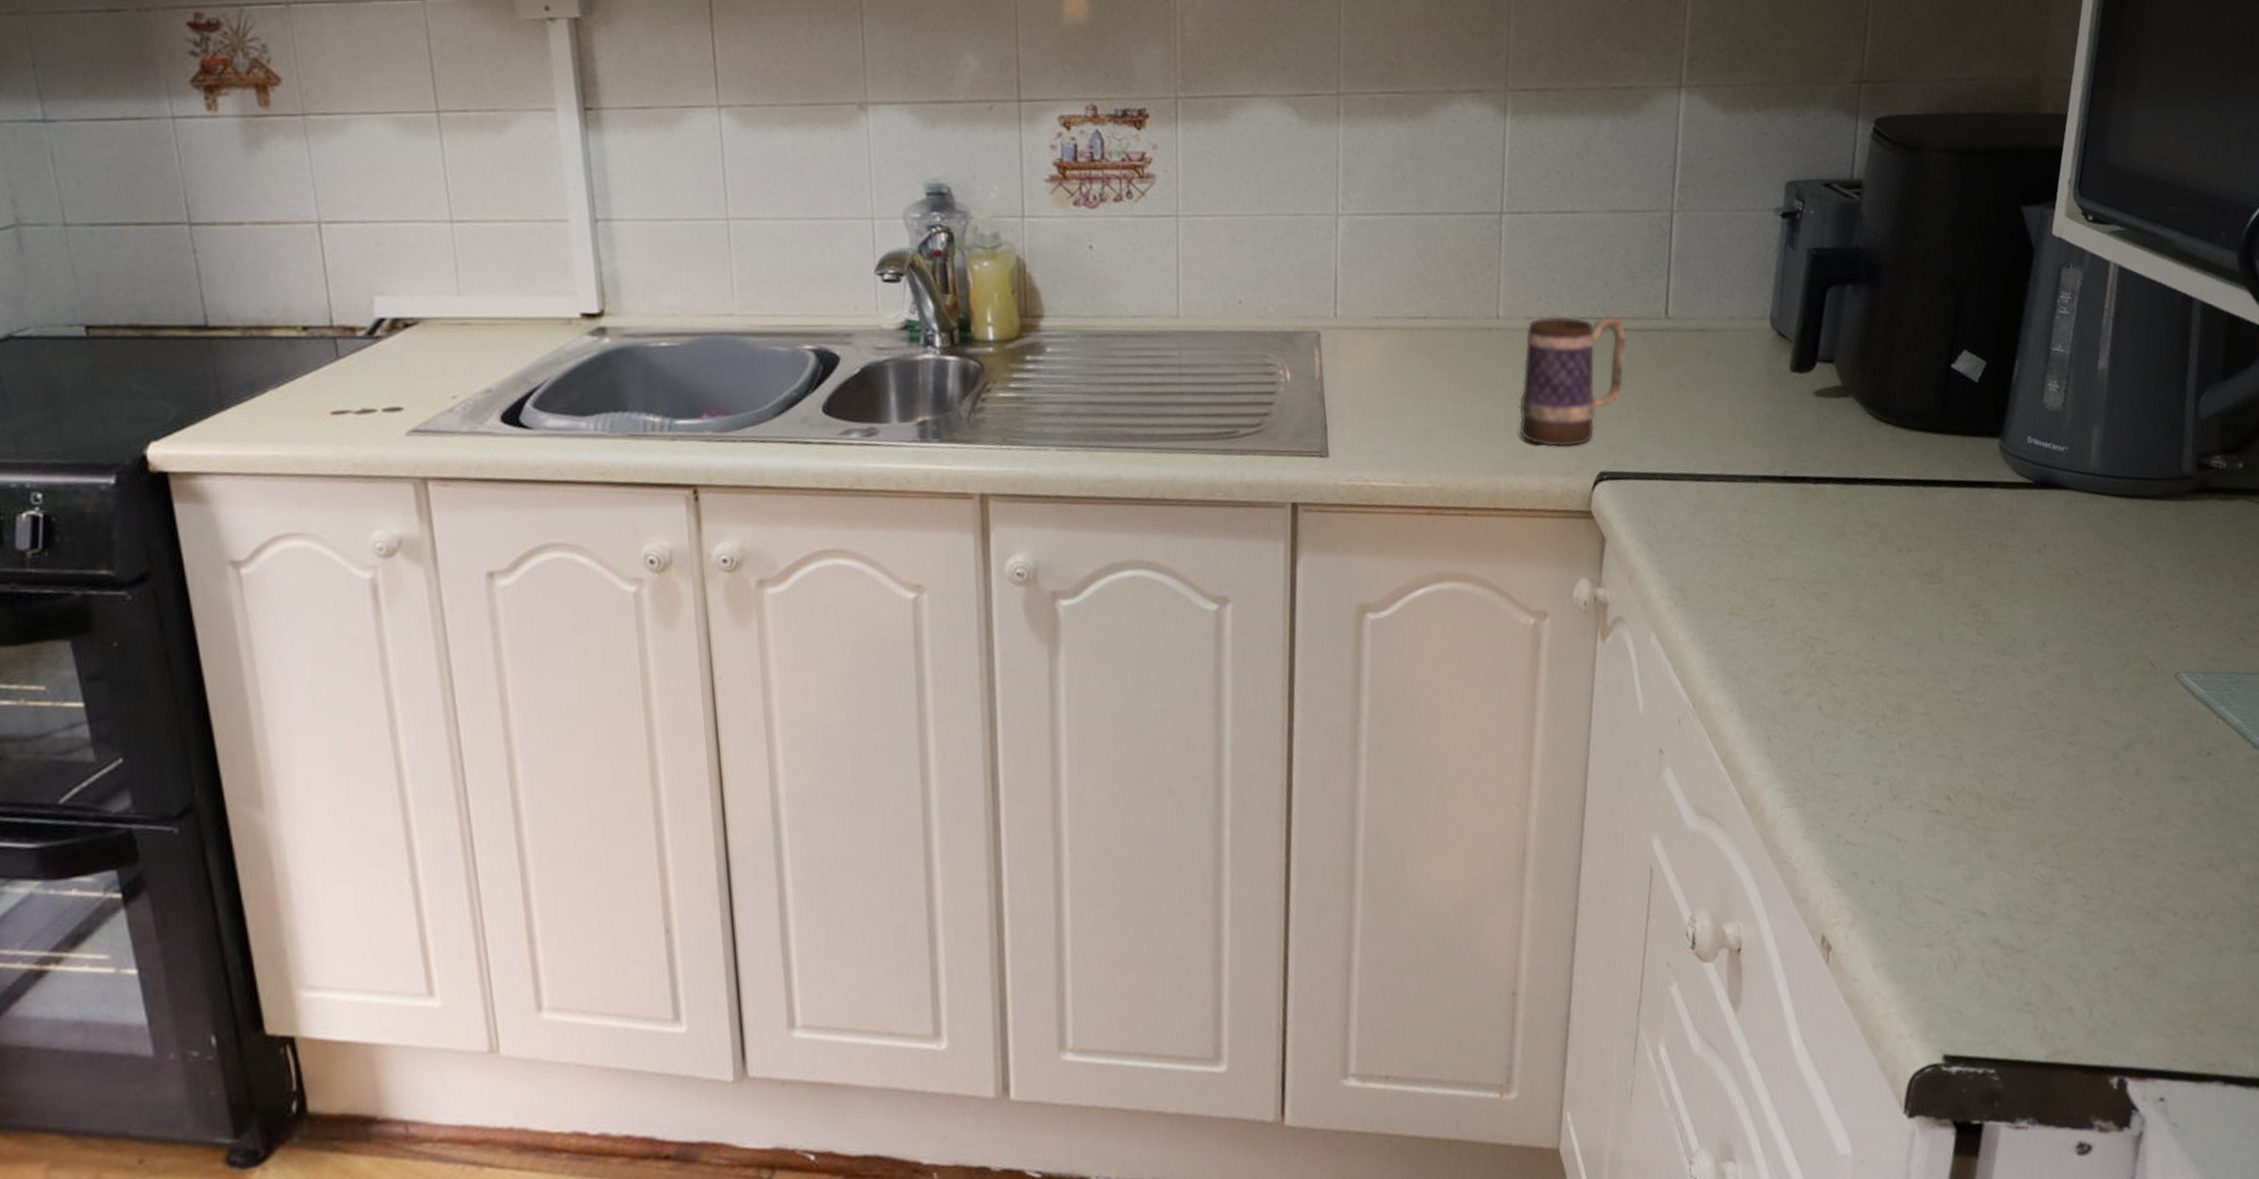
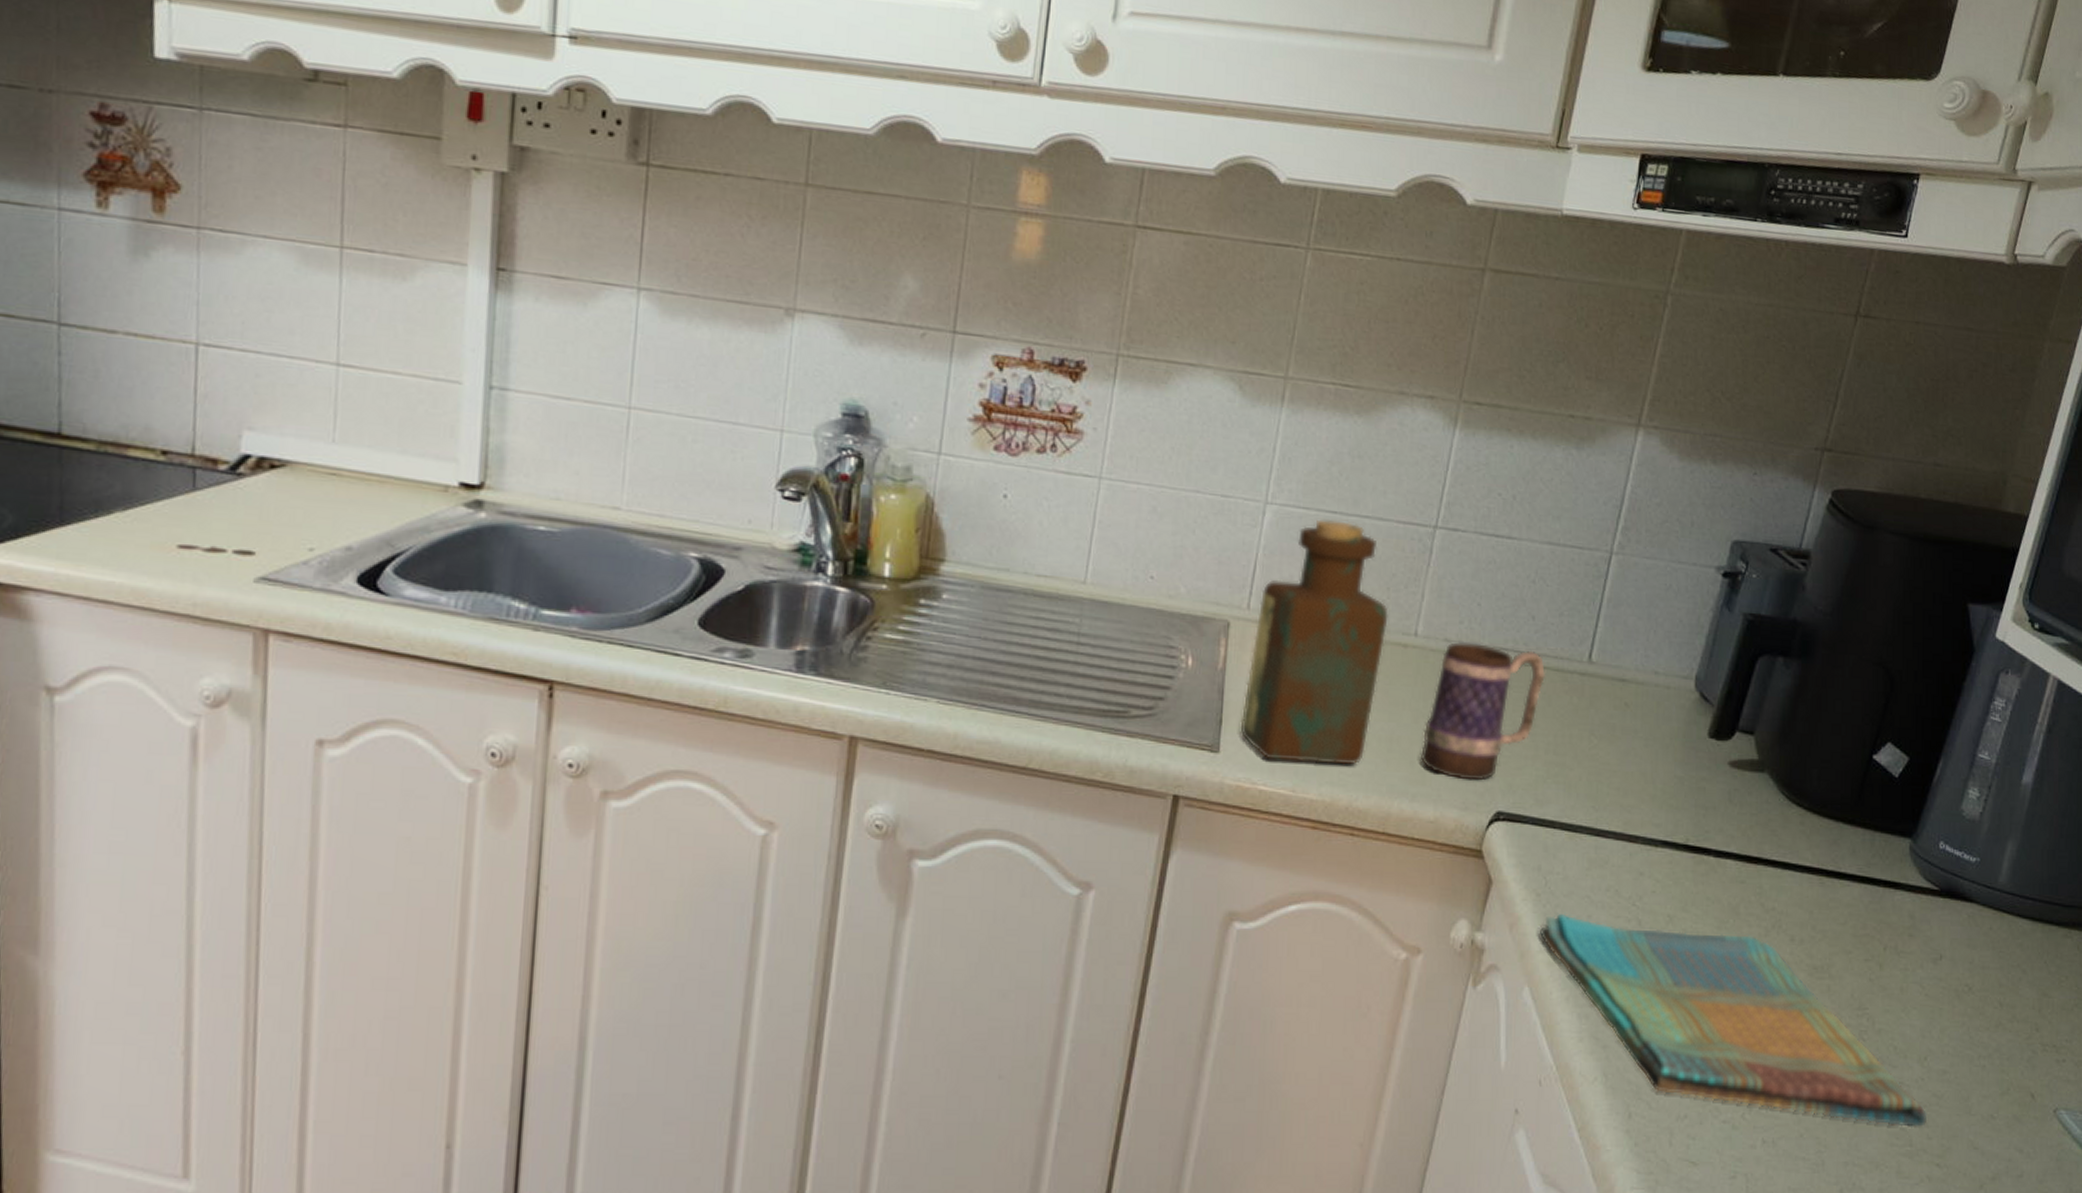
bottle: none [1344,221,1470,456] -> present [1240,519,1388,766]
dish towel: none [1657,552,2054,714] -> present [1539,913,1928,1129]

